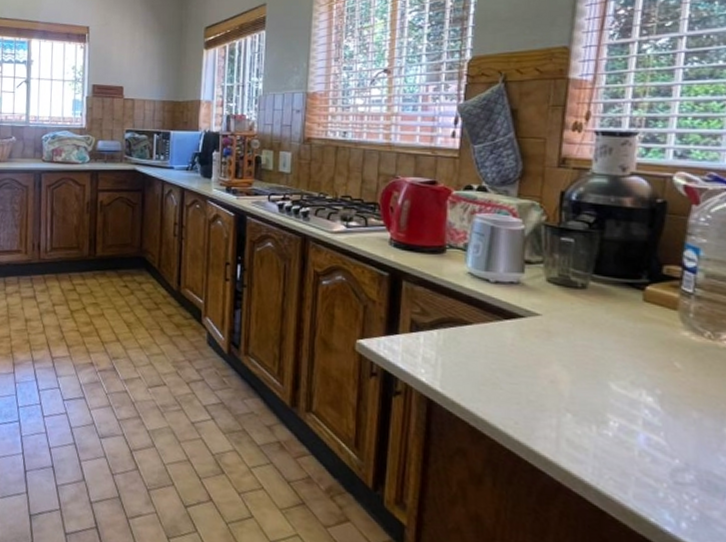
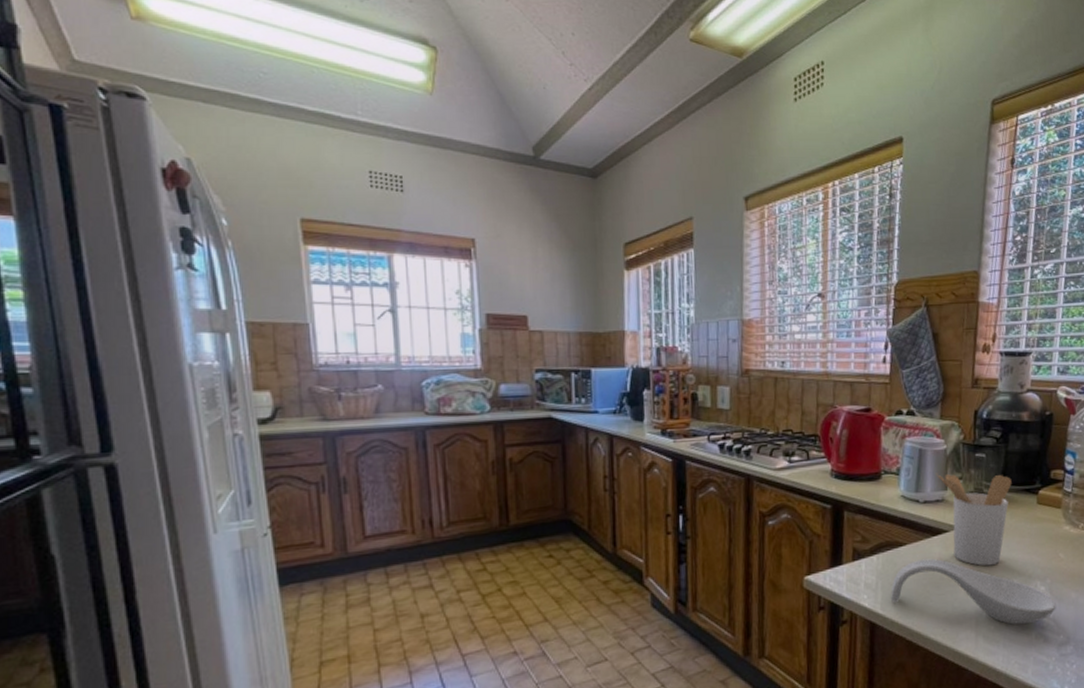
spoon rest: none [452,342,669,437] -> present [891,558,1056,625]
utensil holder: none [510,254,609,363] -> present [935,474,1012,566]

